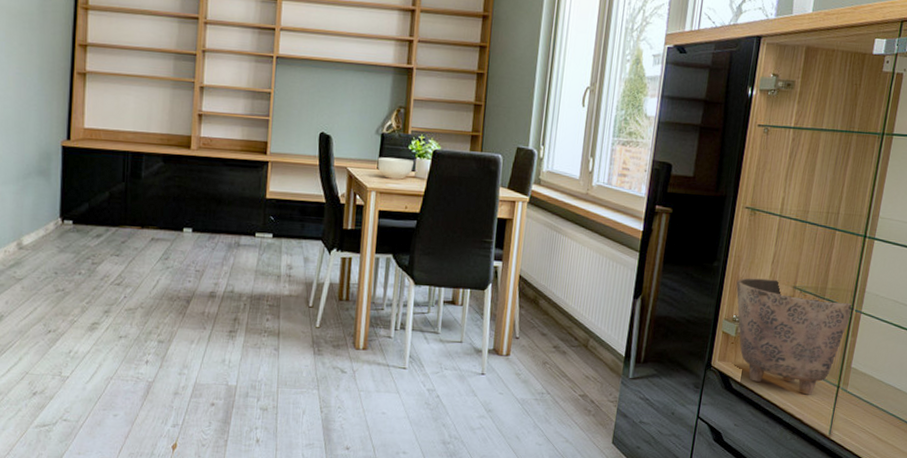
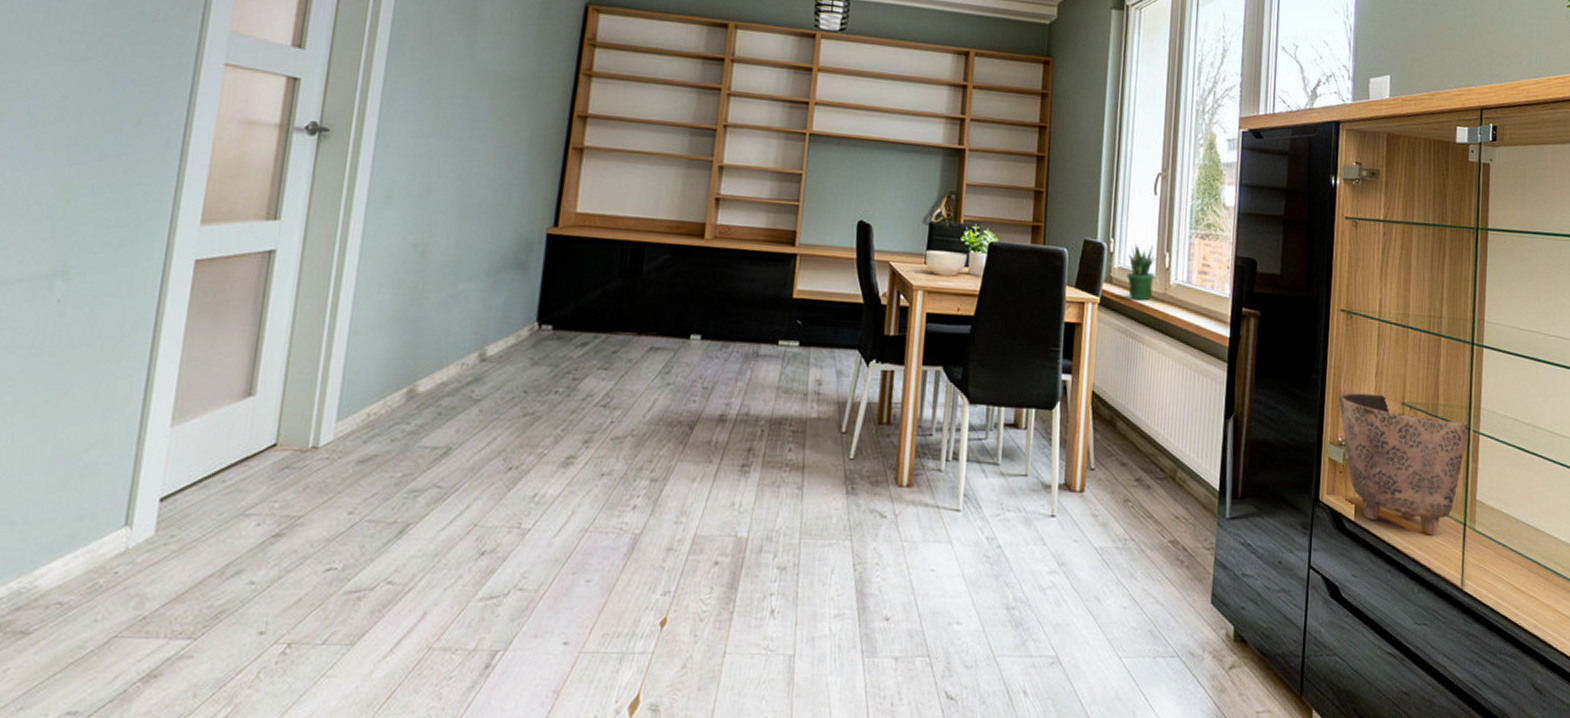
planter: none [554,149,582,200] -> present [1127,243,1157,301]

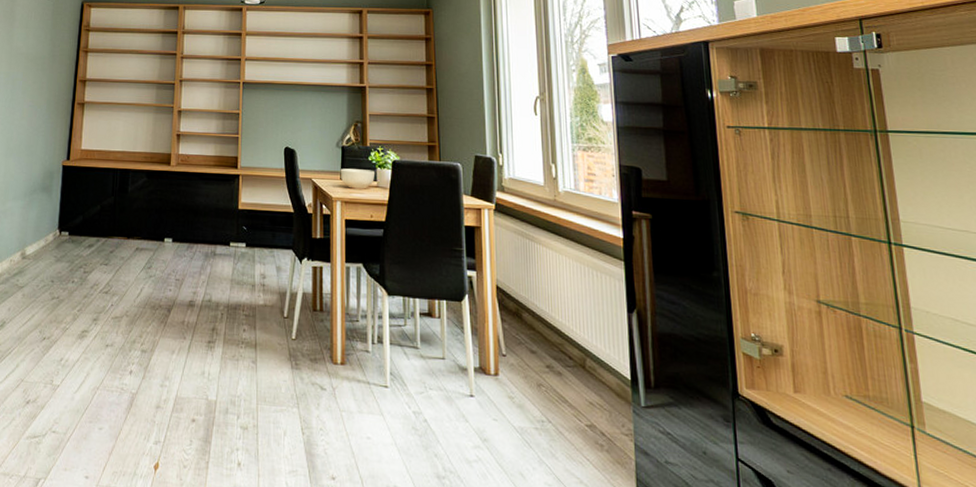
planter: present [1127,243,1157,301] -> none [516,157,544,207]
ceramic pot: present [1338,392,1468,536] -> none [745,290,901,436]

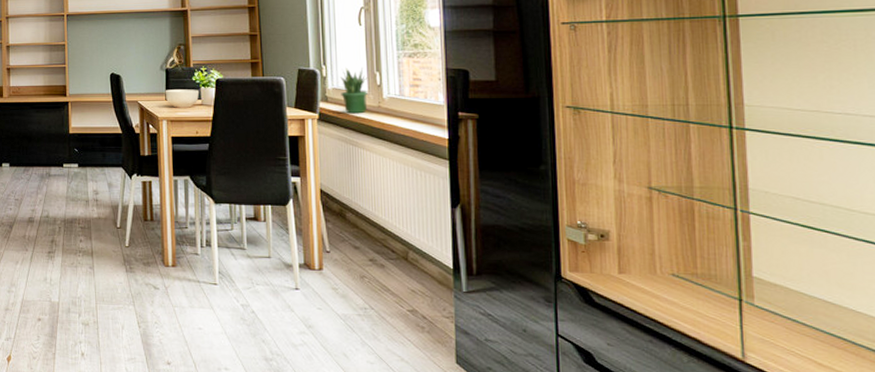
planter: none [516,157,544,207] -> present [340,67,368,114]

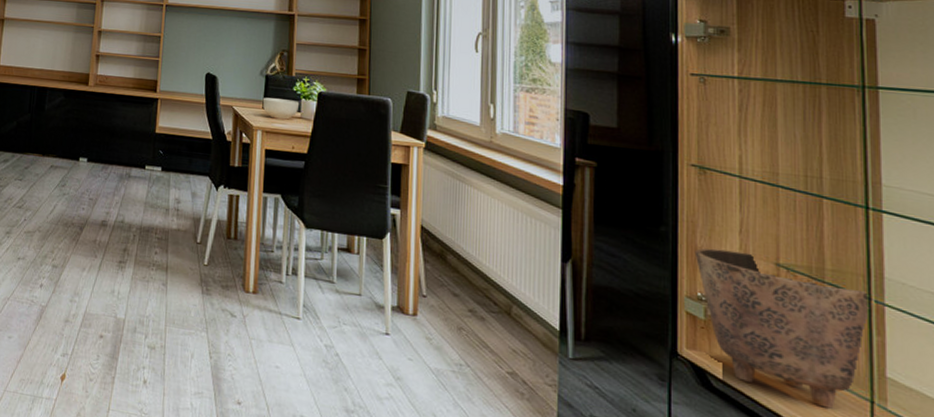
planter: present [340,67,368,114] -> none [451,95,481,147]
ceramic pot: none [572,180,735,310] -> present [694,248,869,409]

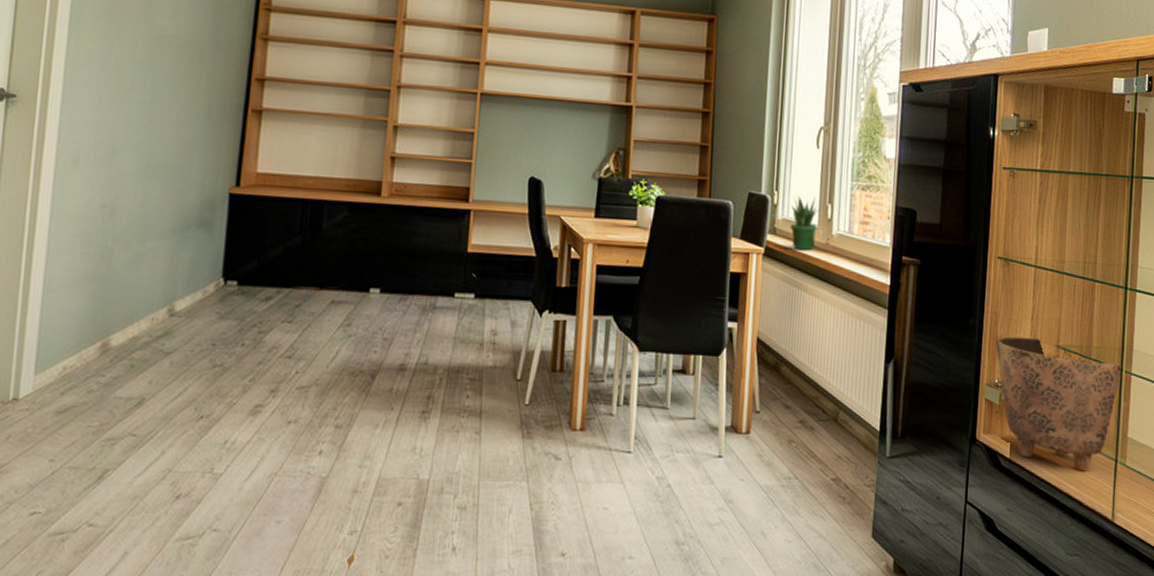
bowl: present [262,97,300,120] -> none [594,204,636,230]
planter: none [451,95,481,147] -> present [790,195,820,251]

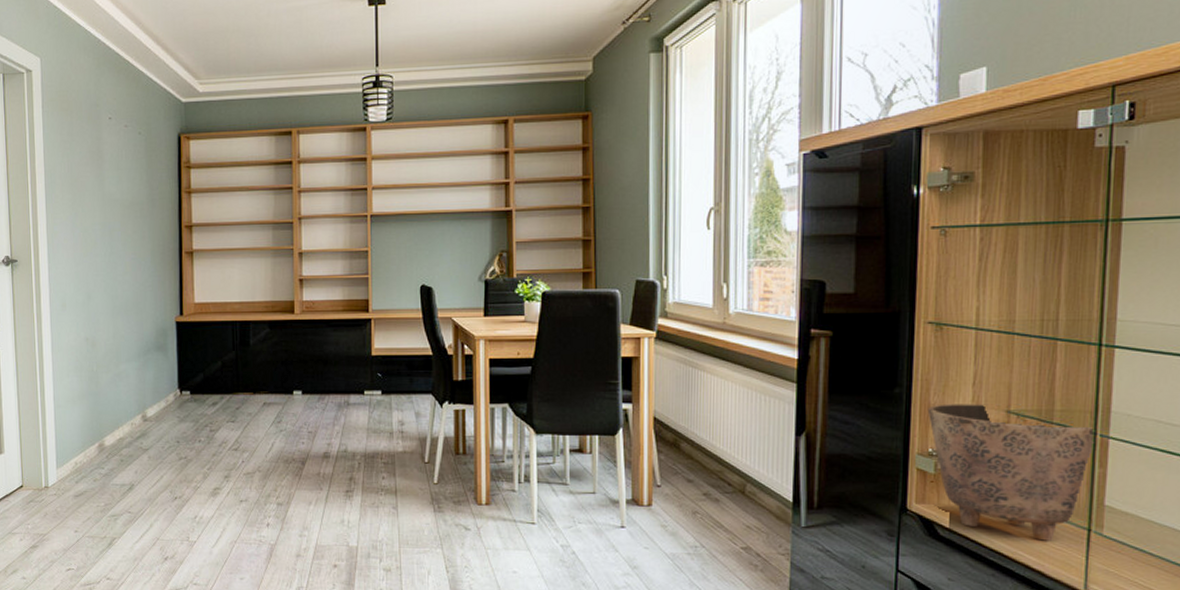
planter: present [790,195,820,251] -> none [682,278,714,332]

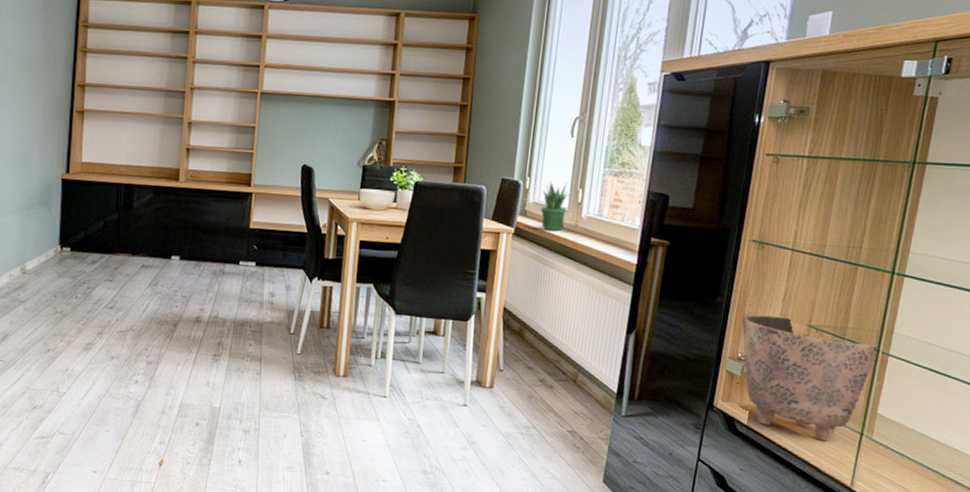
bowl: none [483,304,523,325] -> present [358,188,396,211]
planter: none [682,278,714,332] -> present [540,180,571,231]

